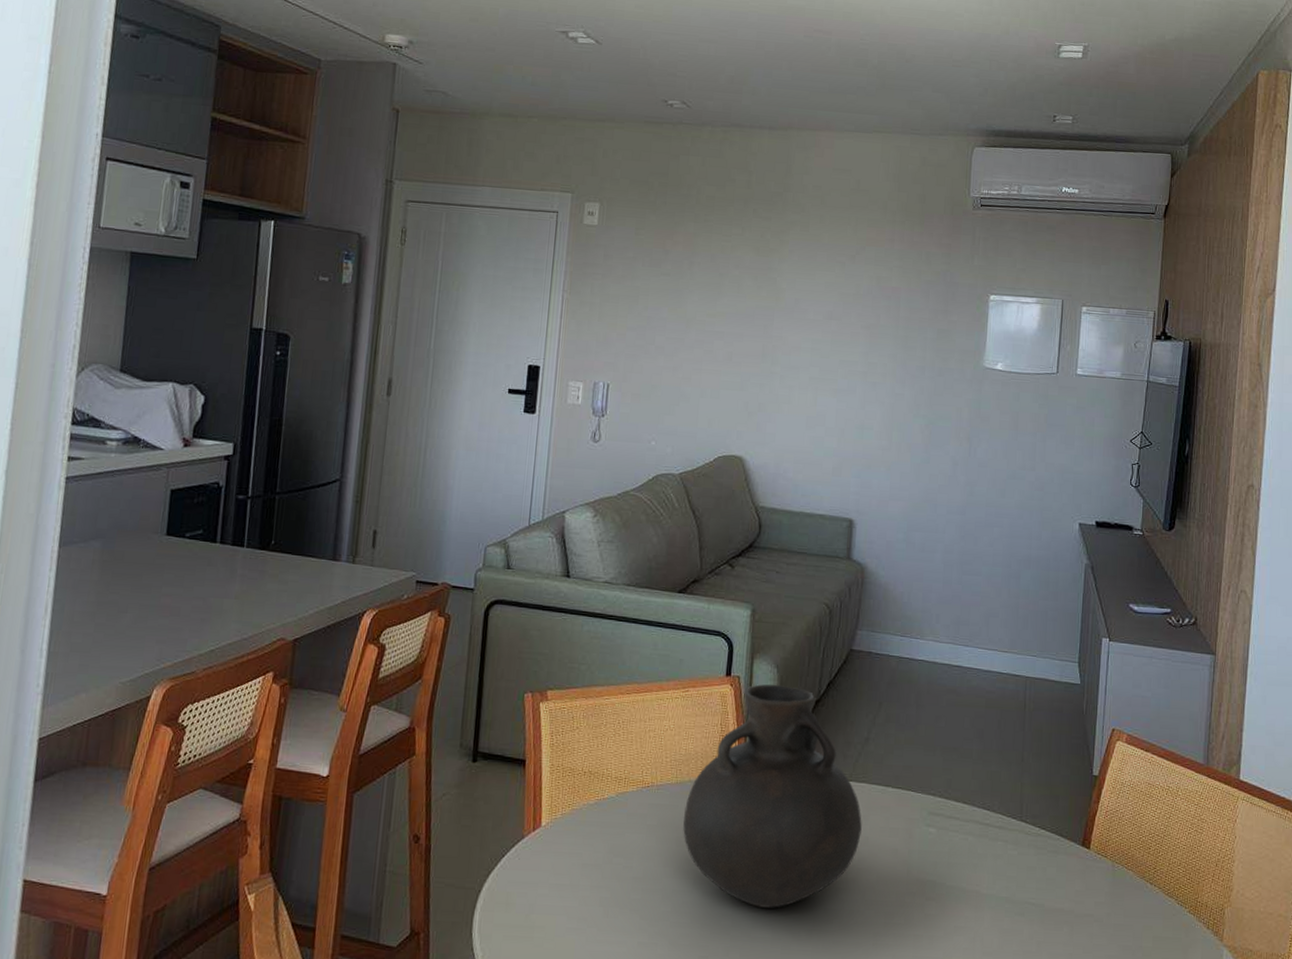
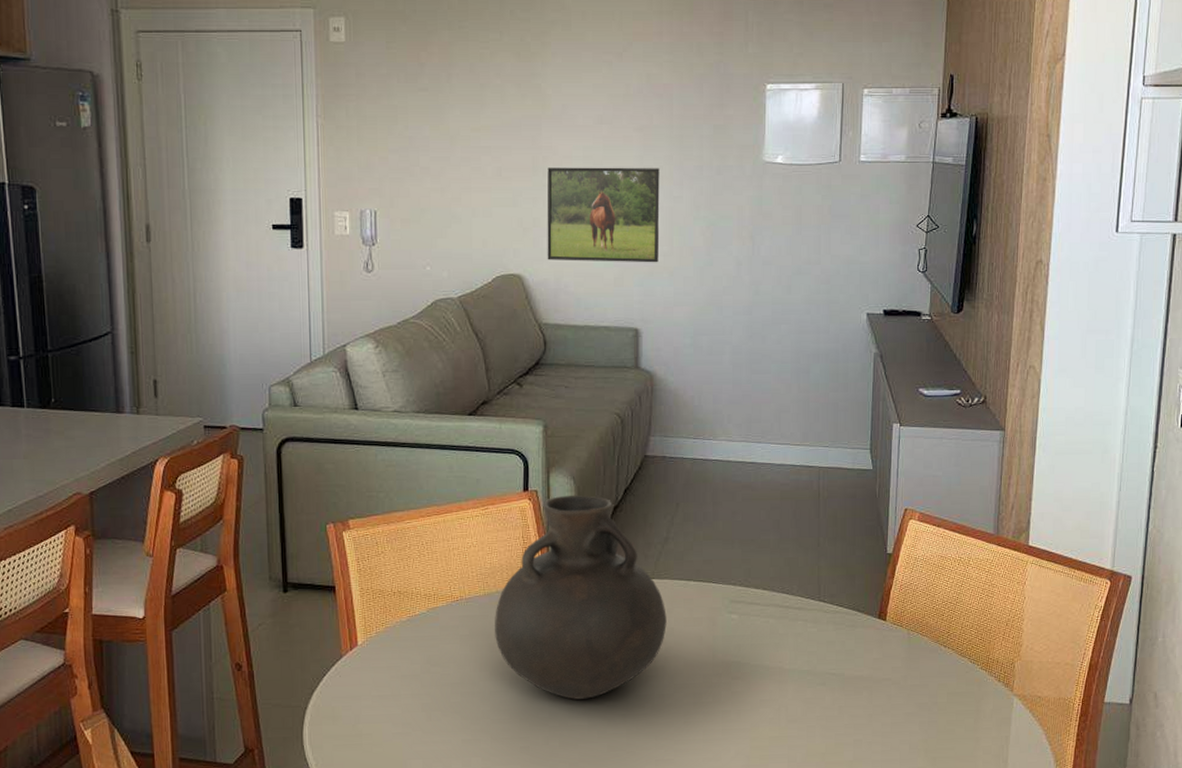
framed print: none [769,356,885,456] -> present [547,167,661,263]

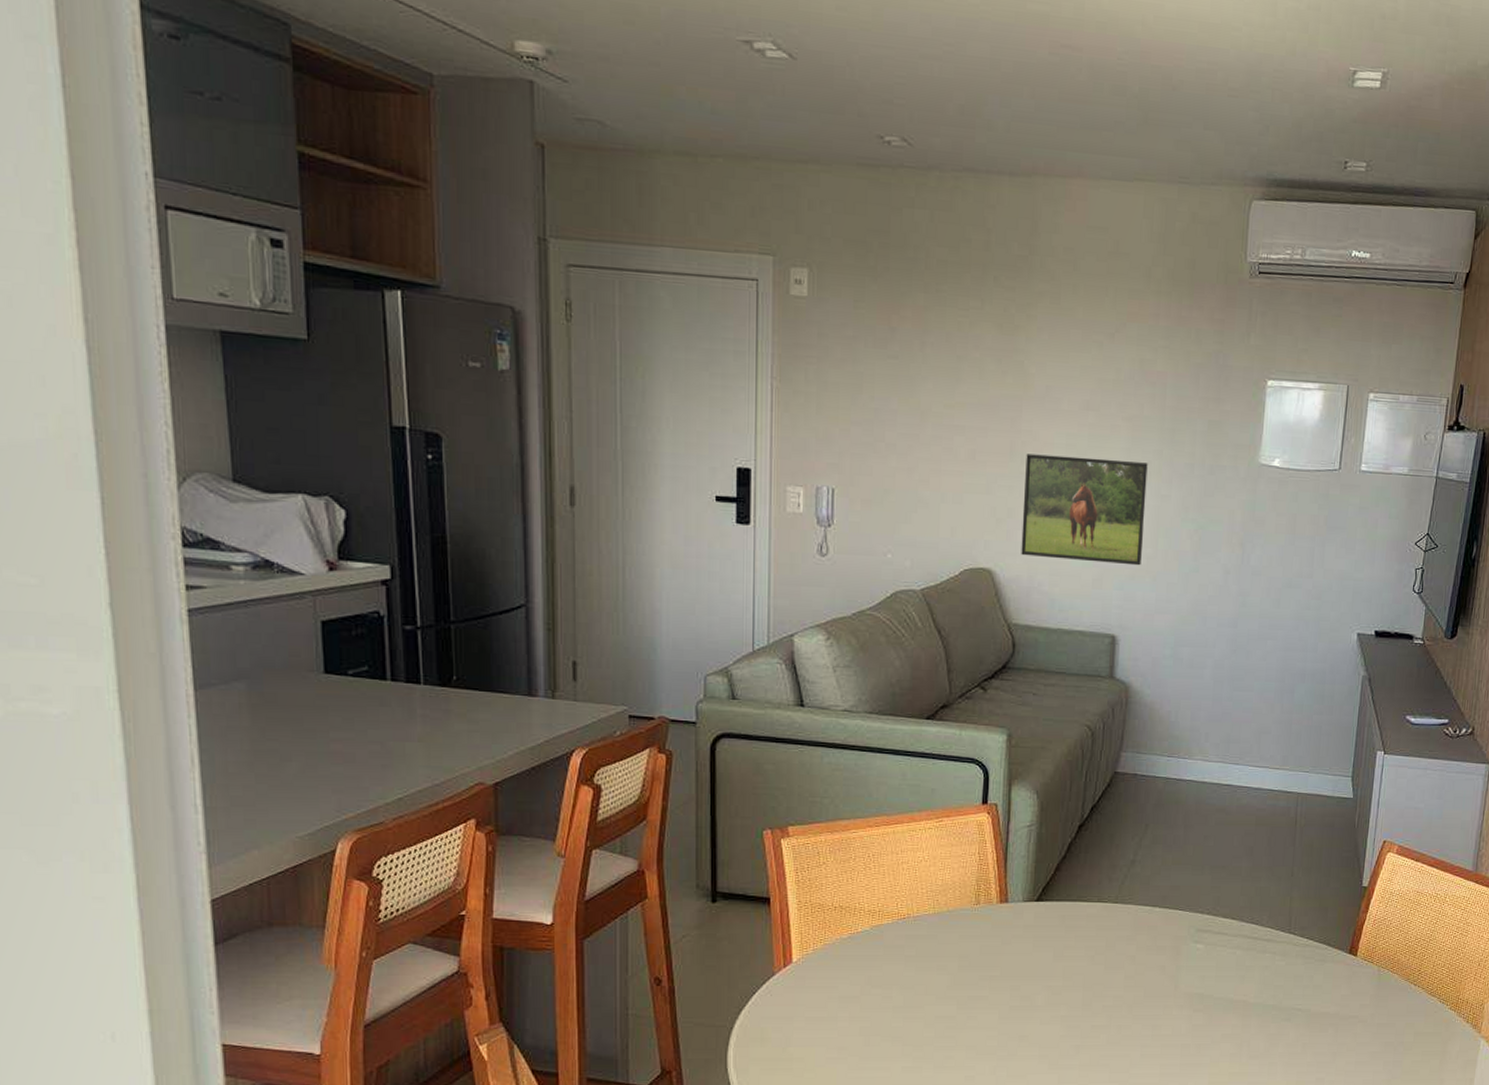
vase: present [495,496,667,700] -> none [943,811,1129,1028]

